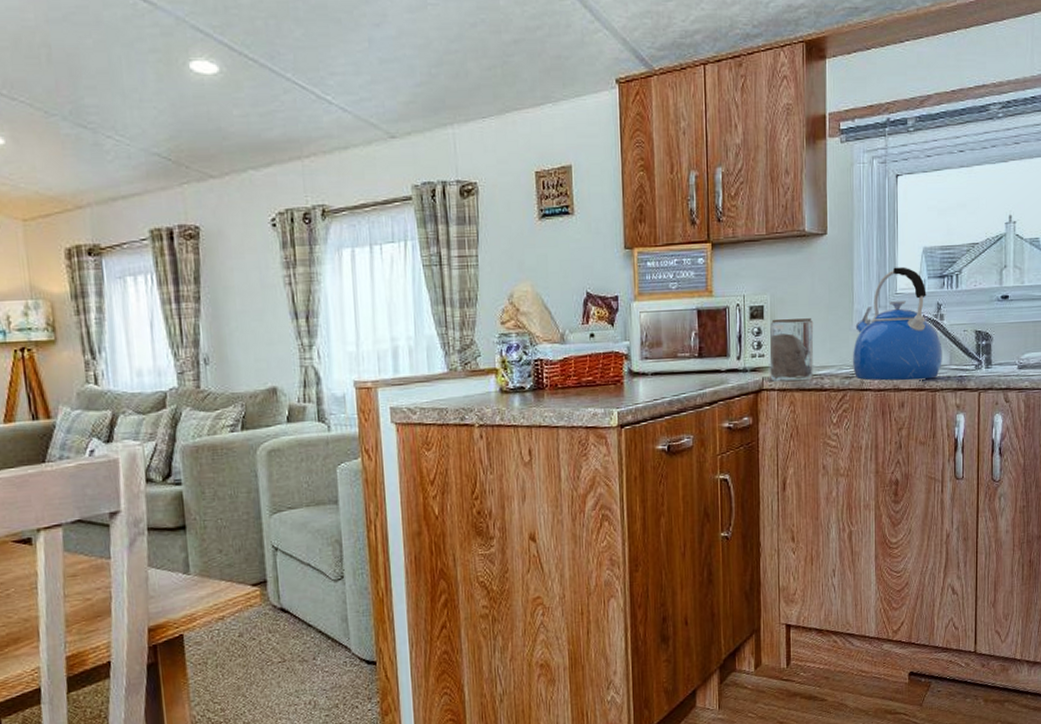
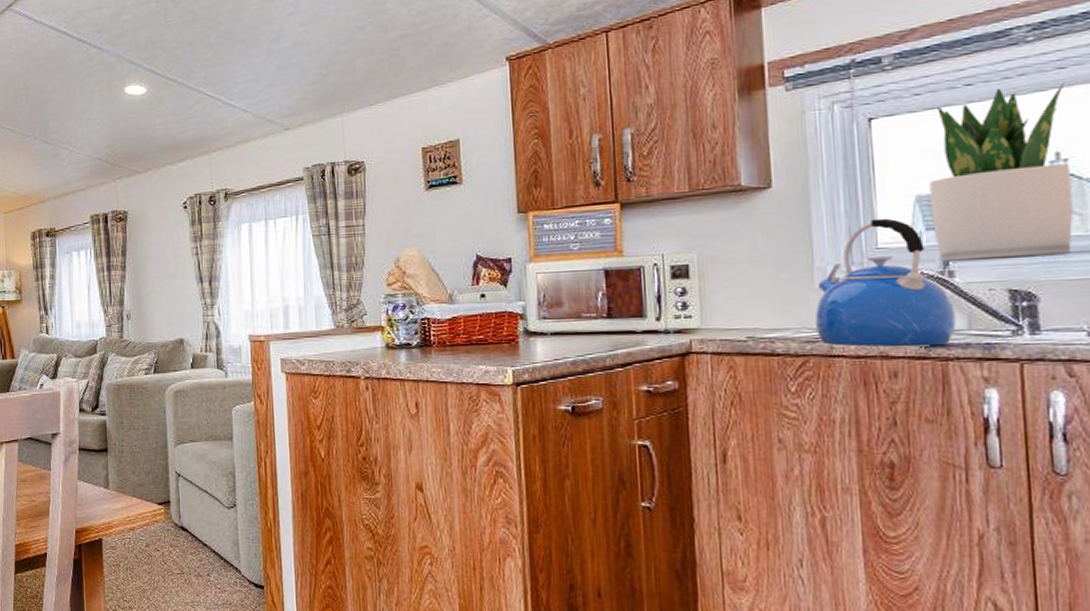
jar: present [769,318,814,383] -> none [698,277,760,345]
planter: none [932,155,1018,307] -> present [929,81,1074,263]

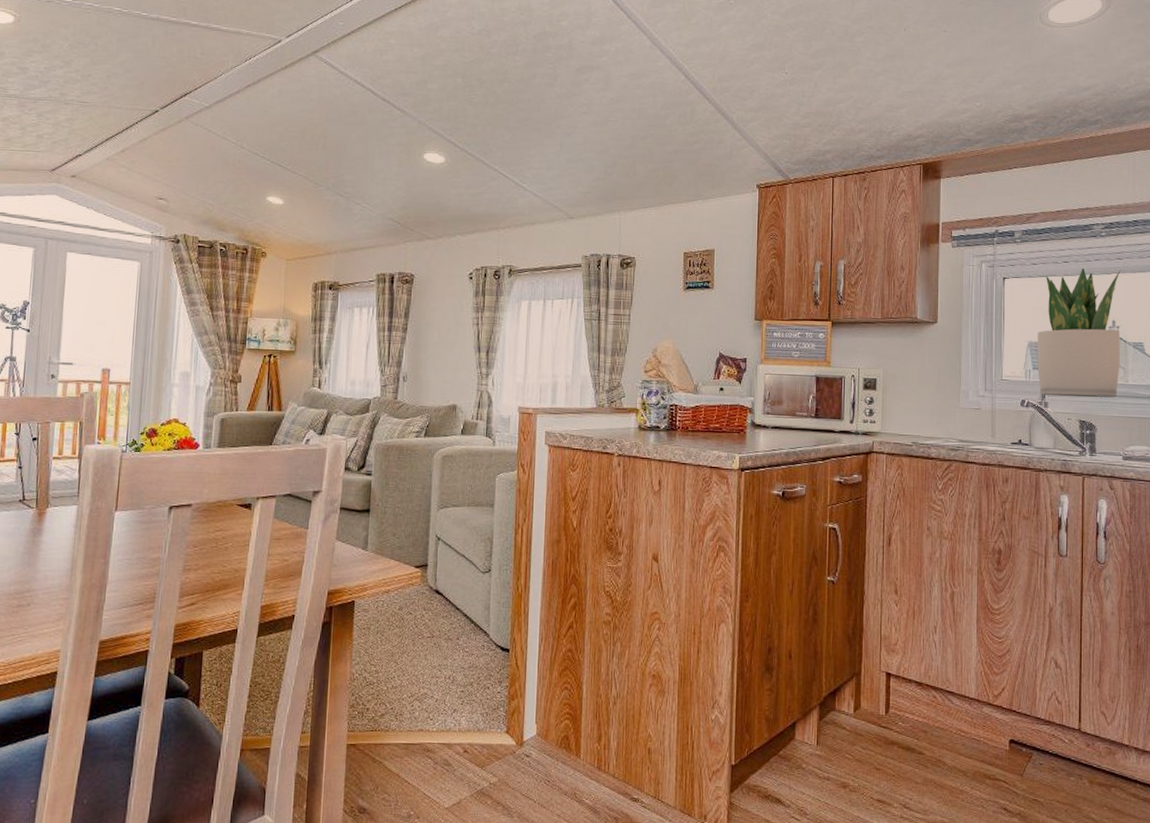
kettle: present [814,218,956,348] -> none [958,356,1046,460]

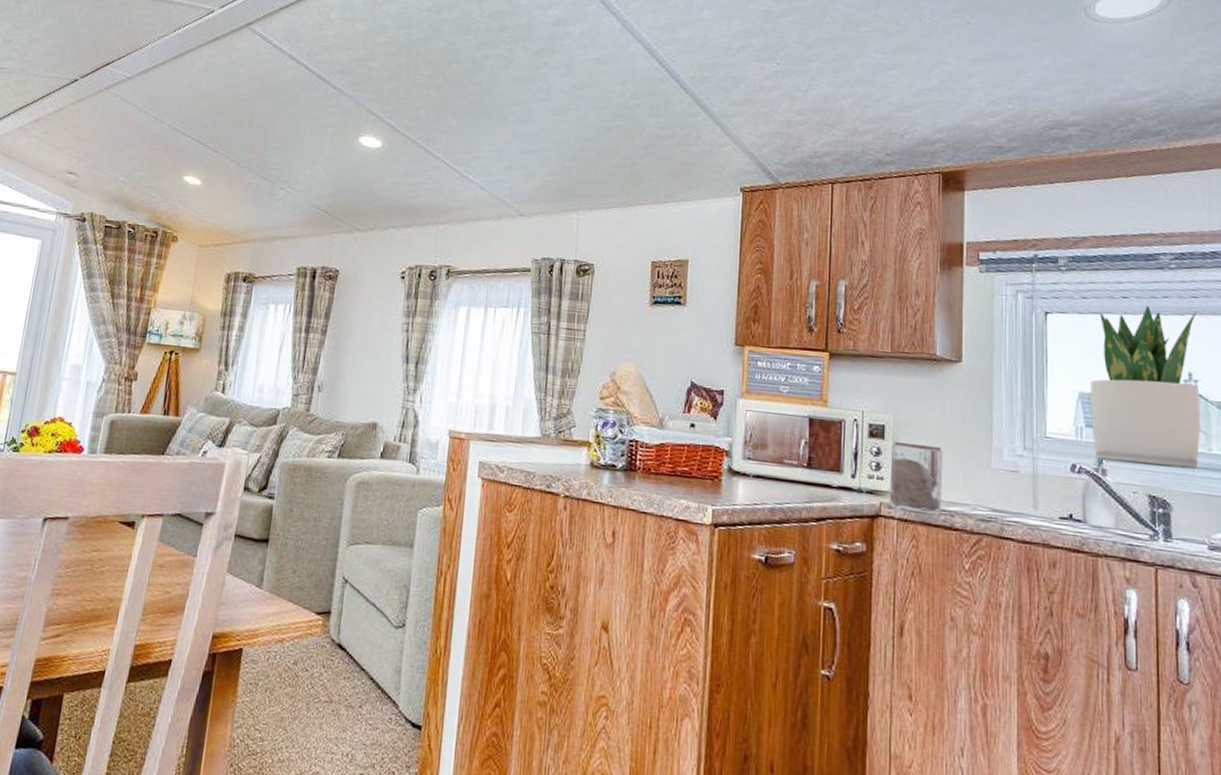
jar: none [880,391,923,449] -> present [889,441,944,516]

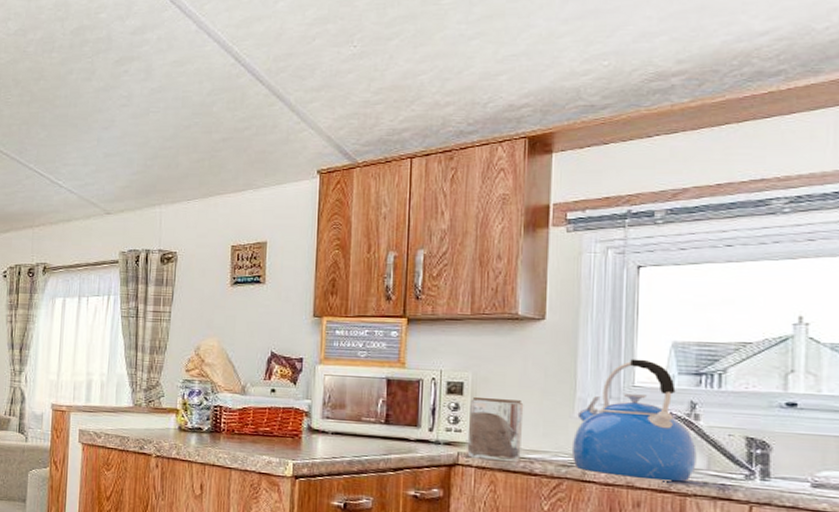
kettle: none [990,408,1106,542] -> present [571,359,697,482]
planter: present [1090,306,1201,470] -> none [685,253,813,411]

